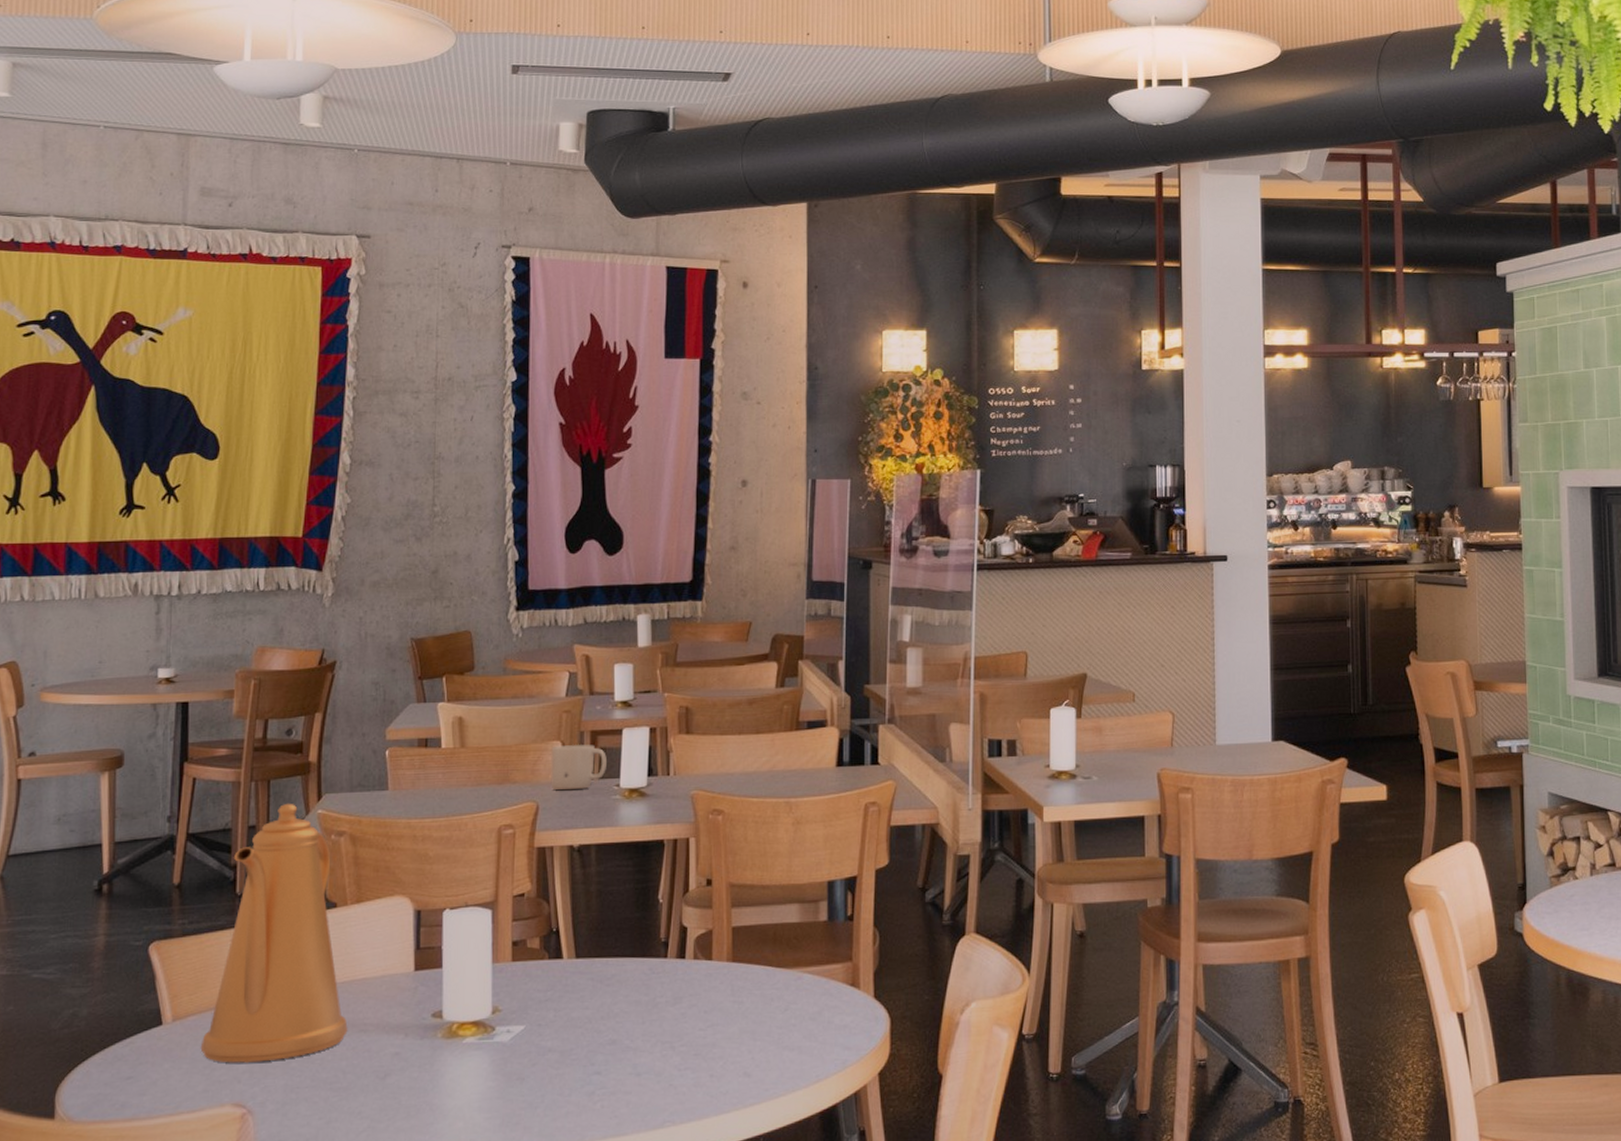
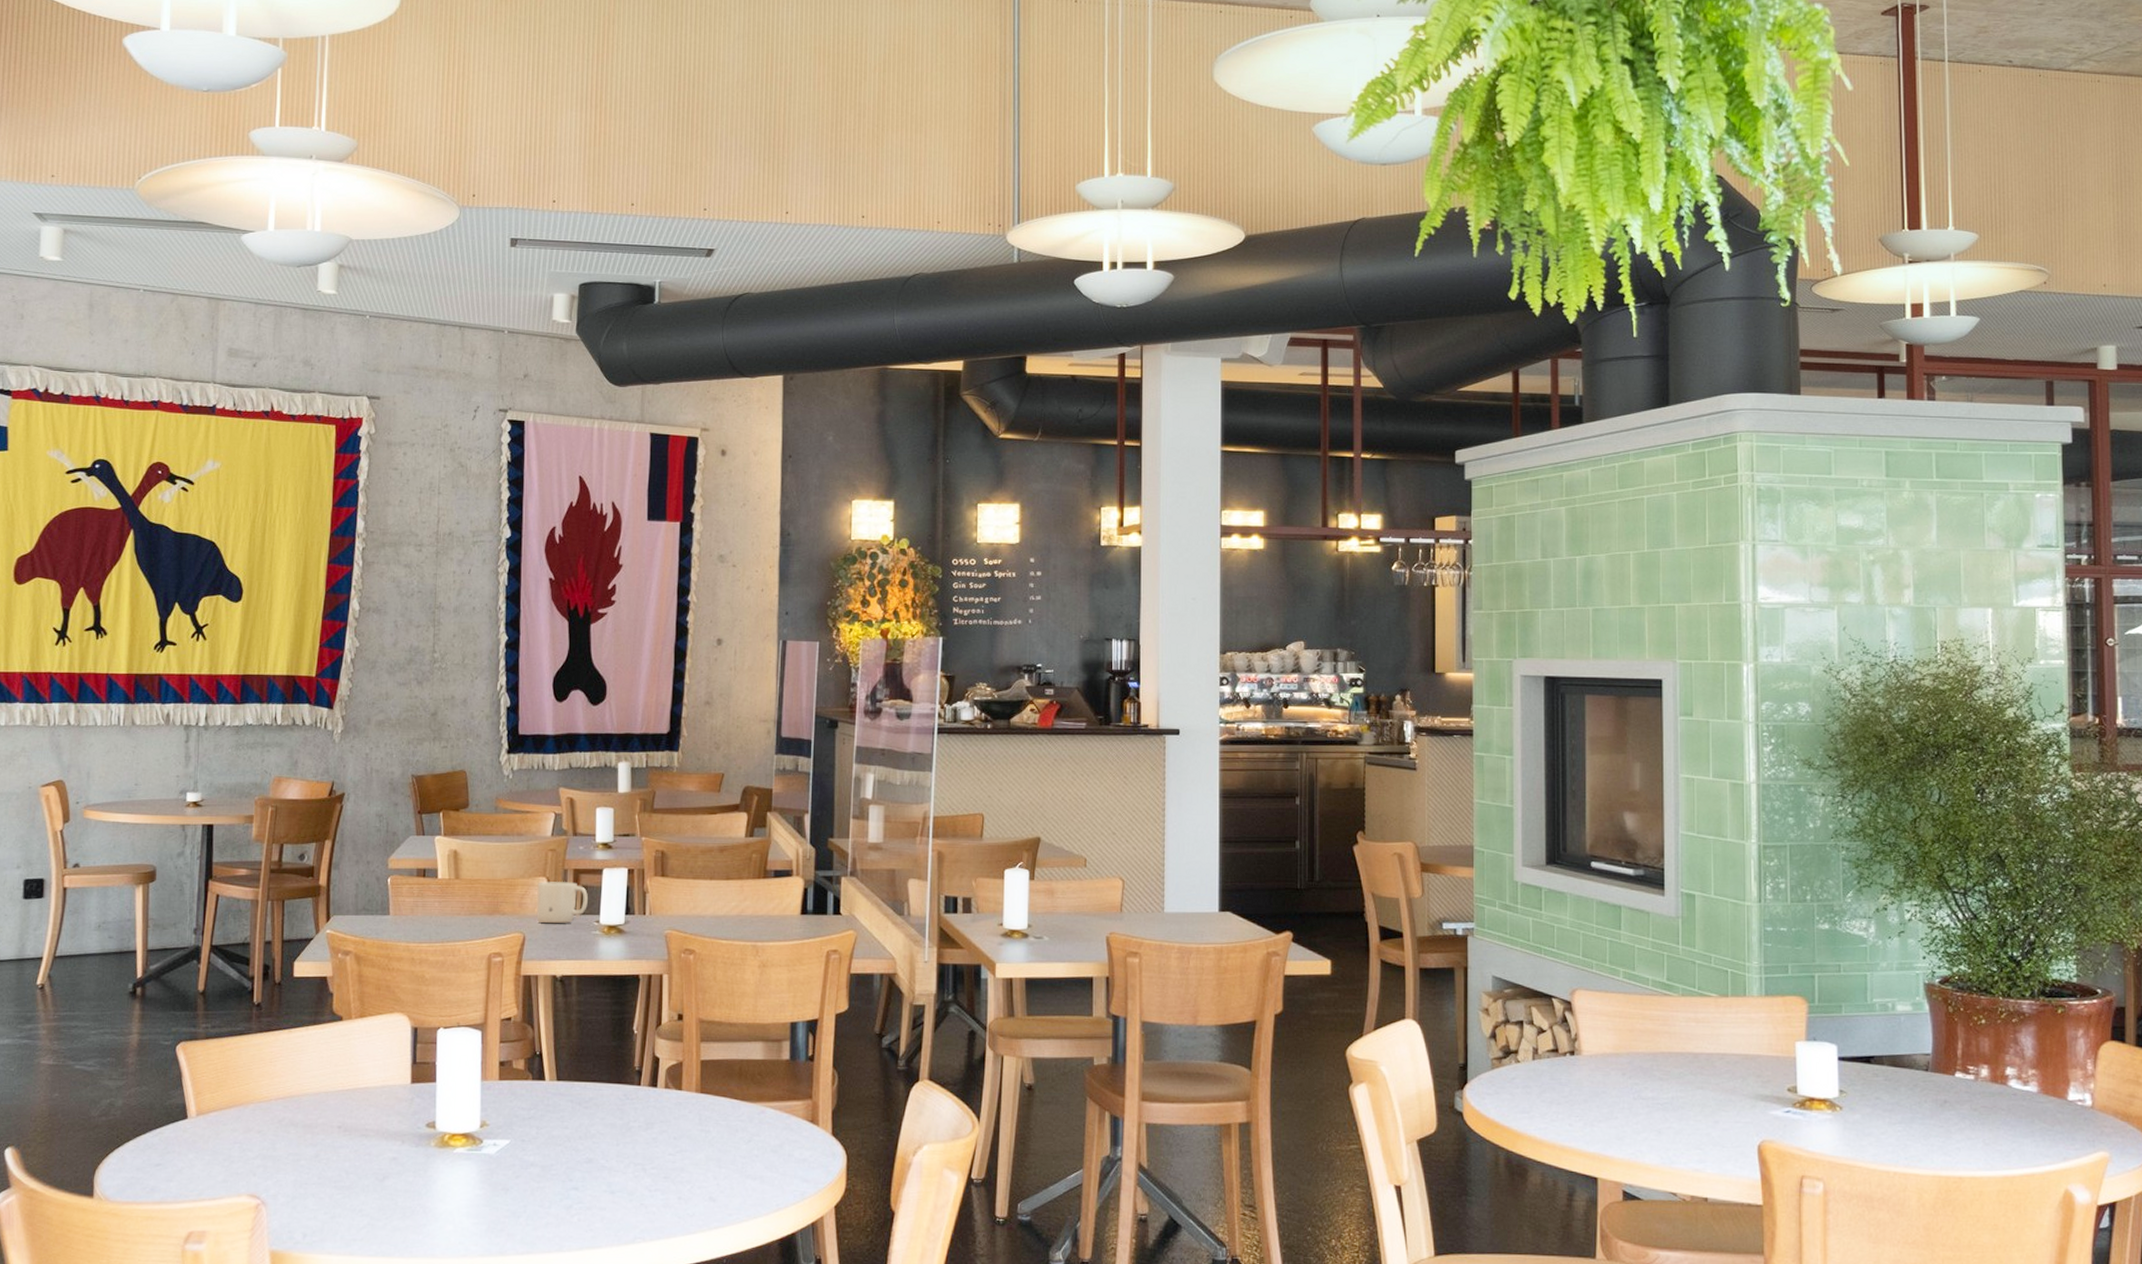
coffee pot: present [200,803,348,1063] -> none [220,922,351,1158]

